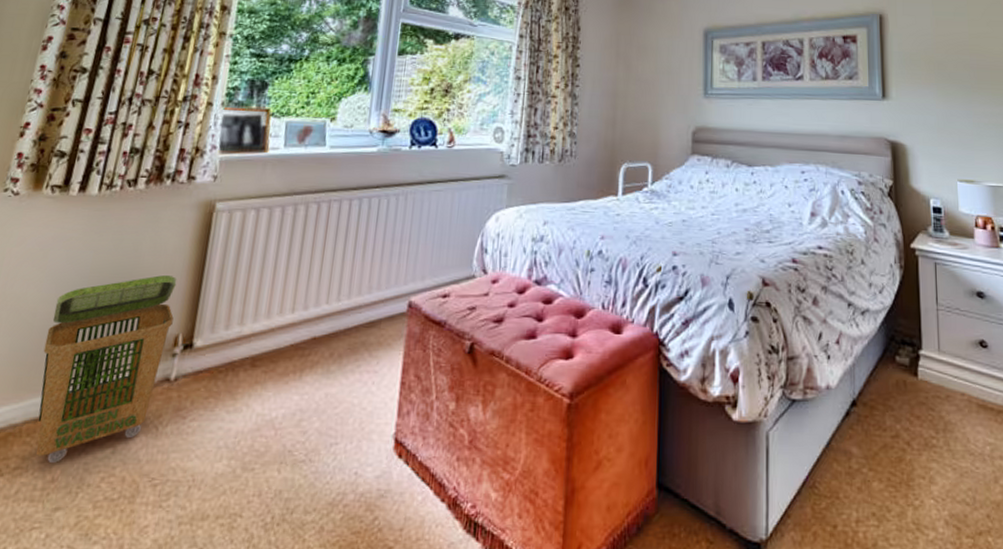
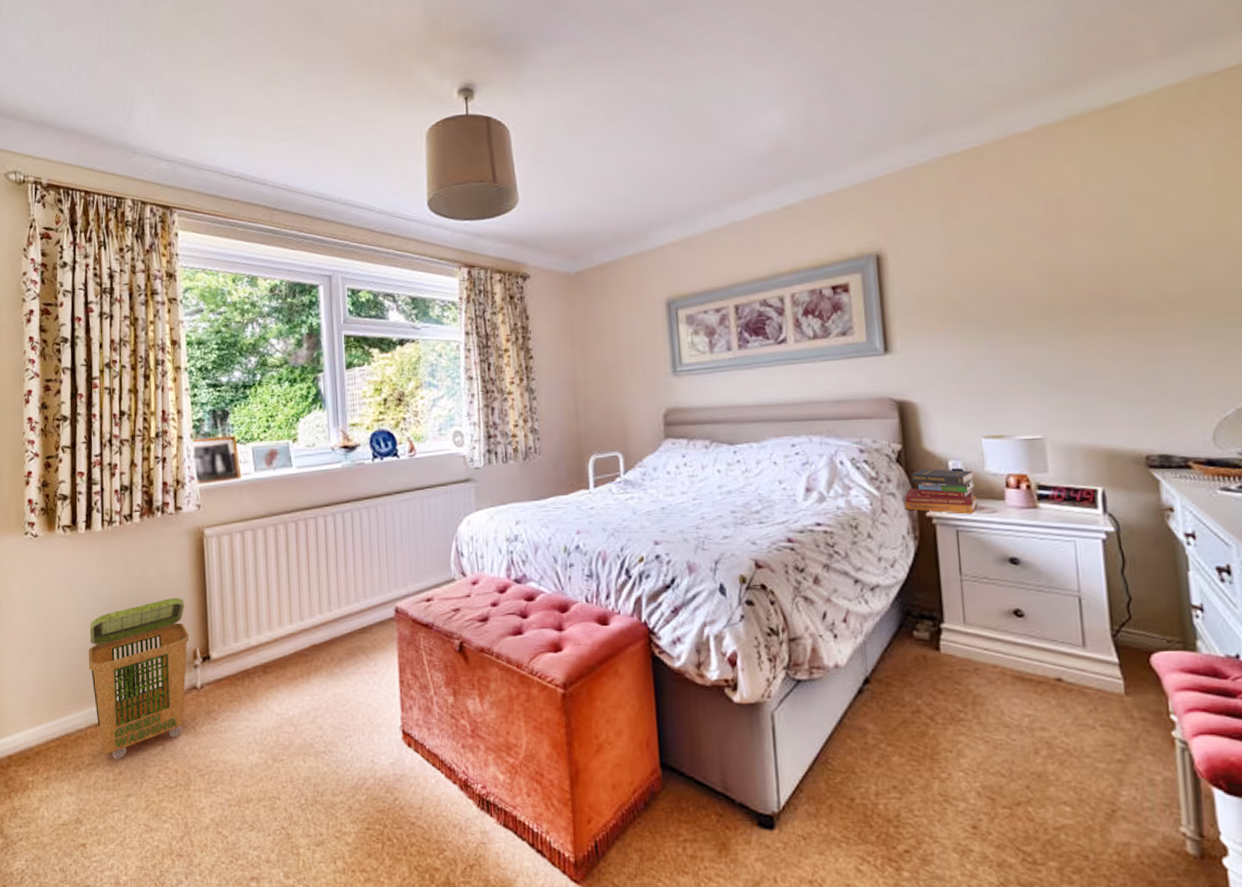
books: none [893,203,952,249] -> present [904,468,977,514]

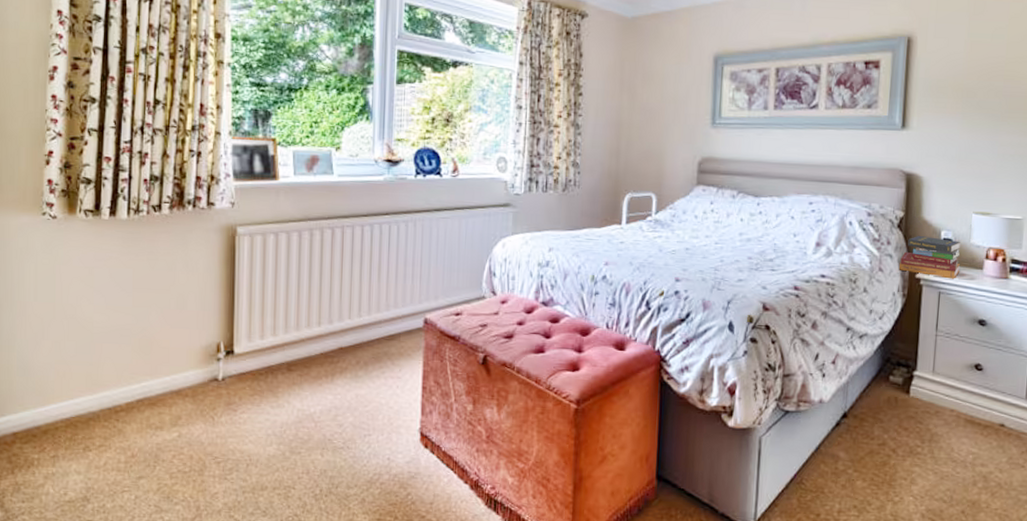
laundry basket: present [88,598,189,759] -> none [105,291,213,443]

